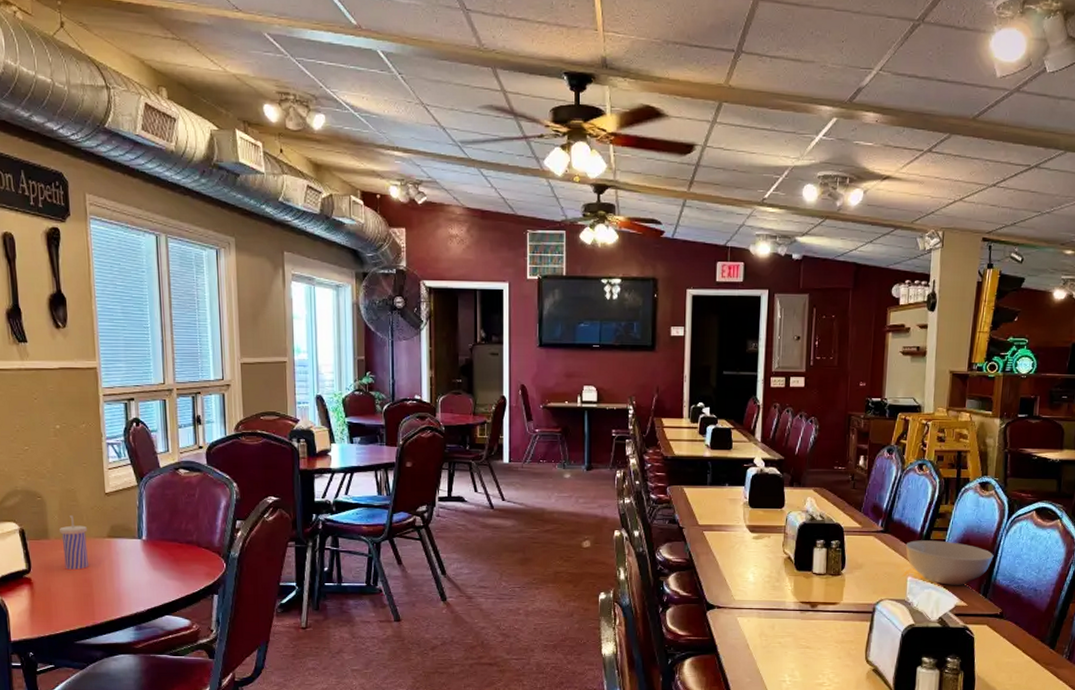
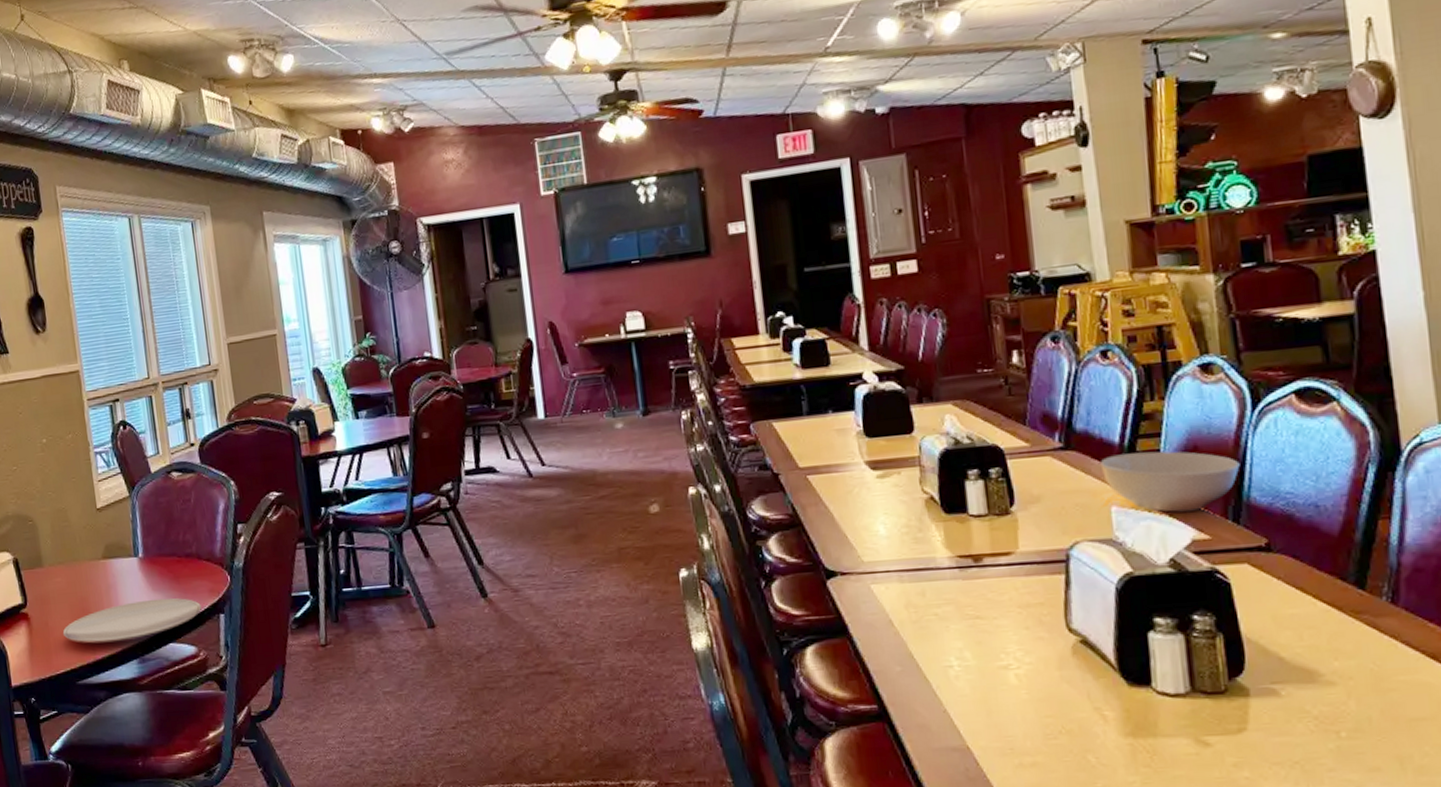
beverage cup: present [58,515,88,570] -> none [52,538,85,600]
plate: none [64,576,197,610] -> present [62,598,202,644]

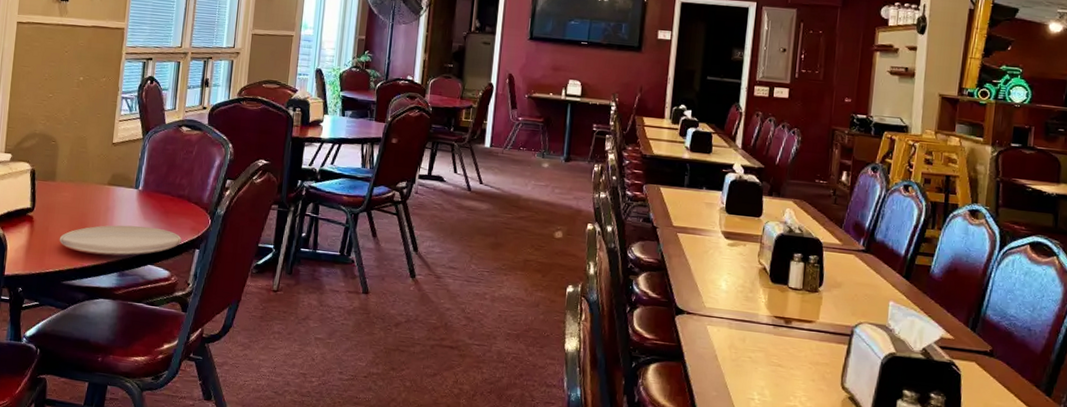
bowl: present [1100,451,1240,512] -> none [888,263,984,316]

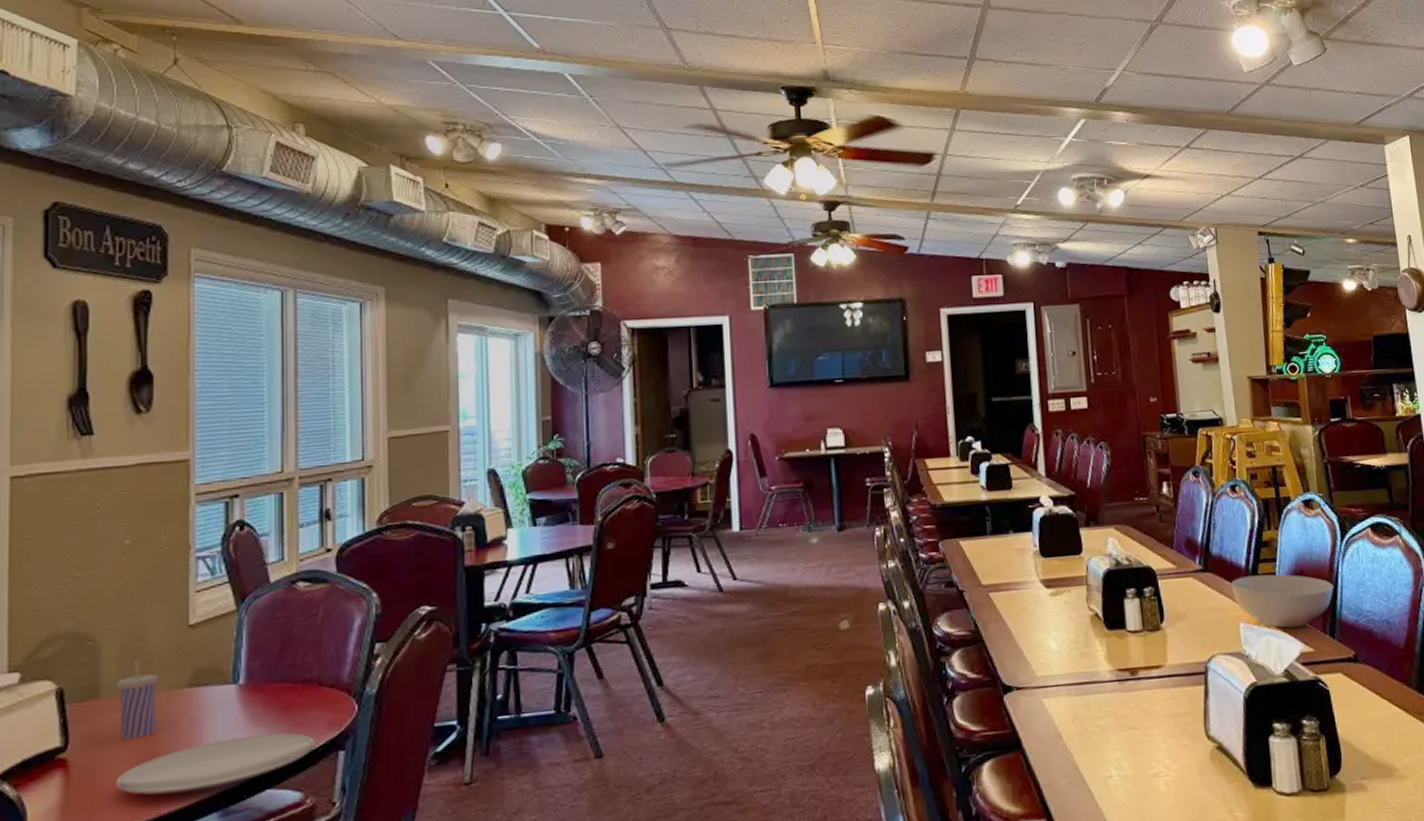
beverage cup: none [65,161,91,213] -> present [115,661,158,740]
bowl: none [888,263,984,316] -> present [1231,574,1334,628]

